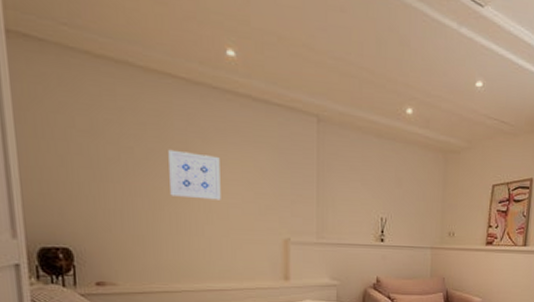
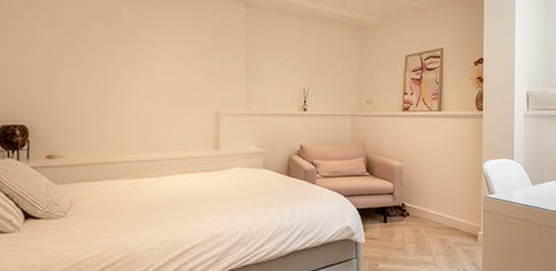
wall art: present [168,149,221,200] -> none [116,36,160,78]

